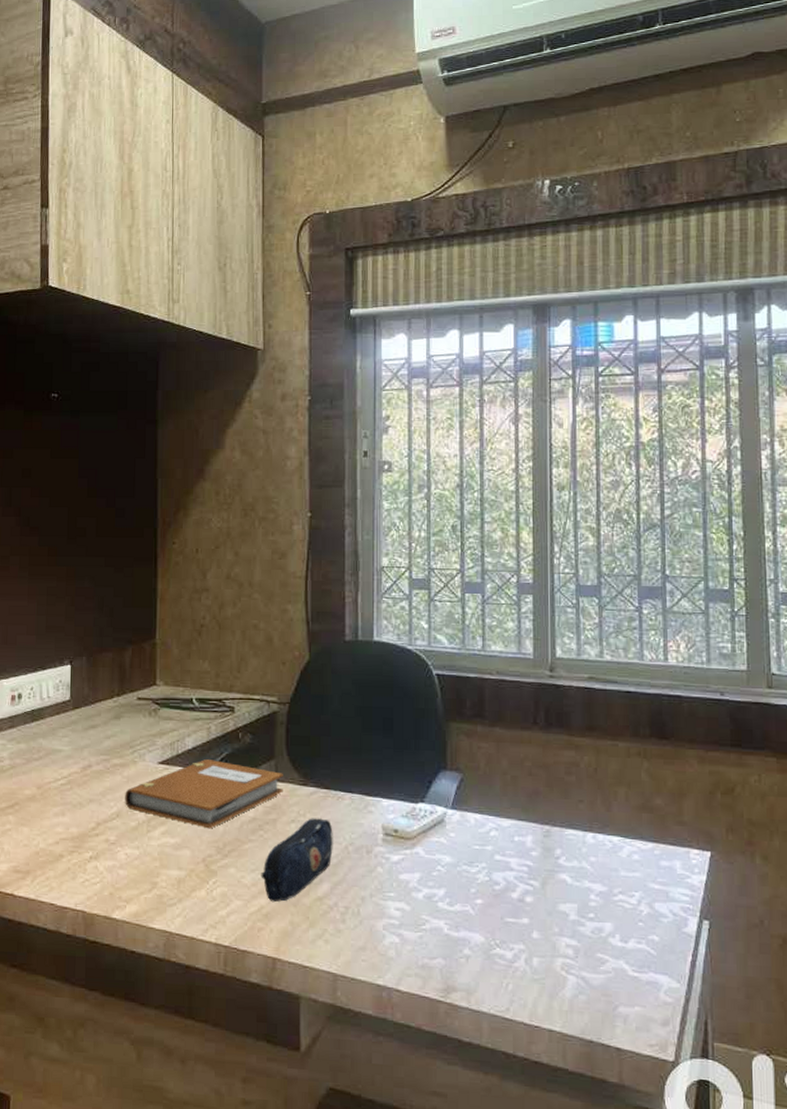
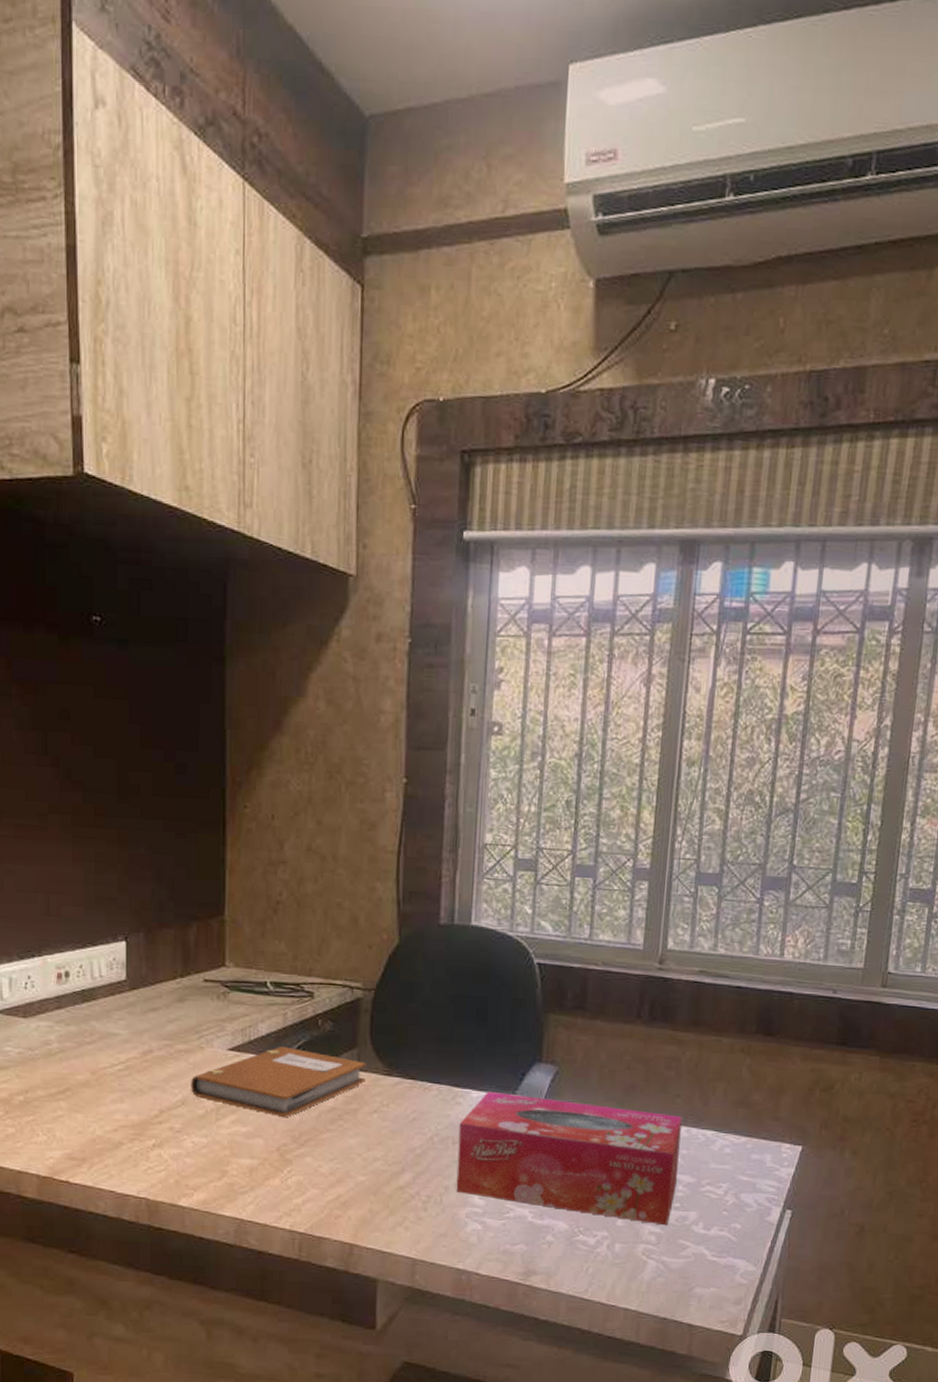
pencil case: present [261,818,333,903] -> none [339,1108,418,1191]
tissue box: none [372,799,588,938] -> present [456,1091,682,1226]

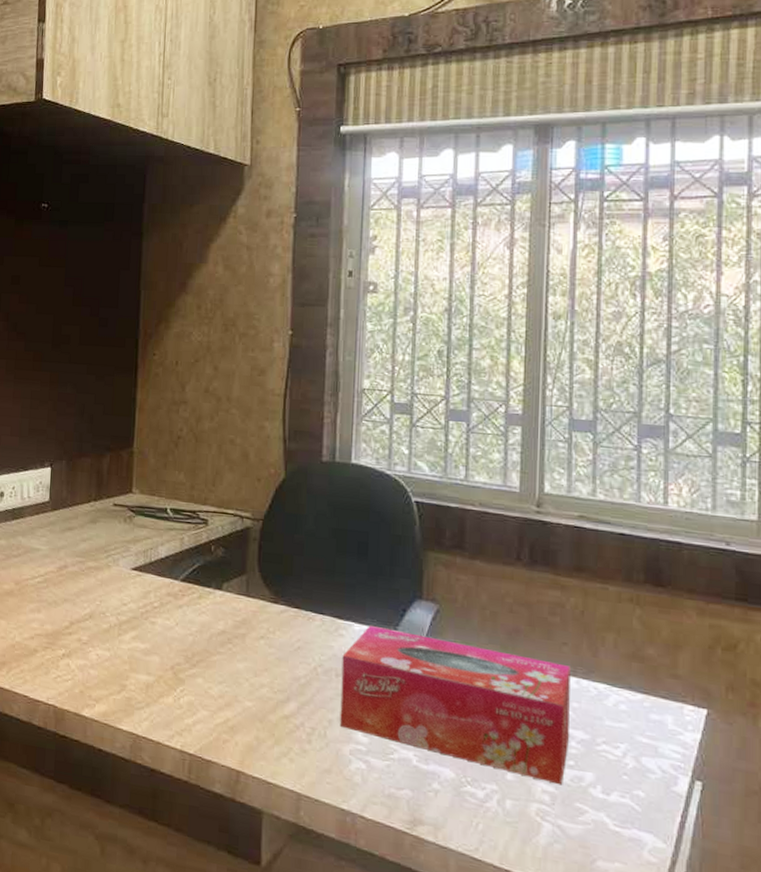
notebook: present [191,1047,366,1118] -> none [98,569,254,638]

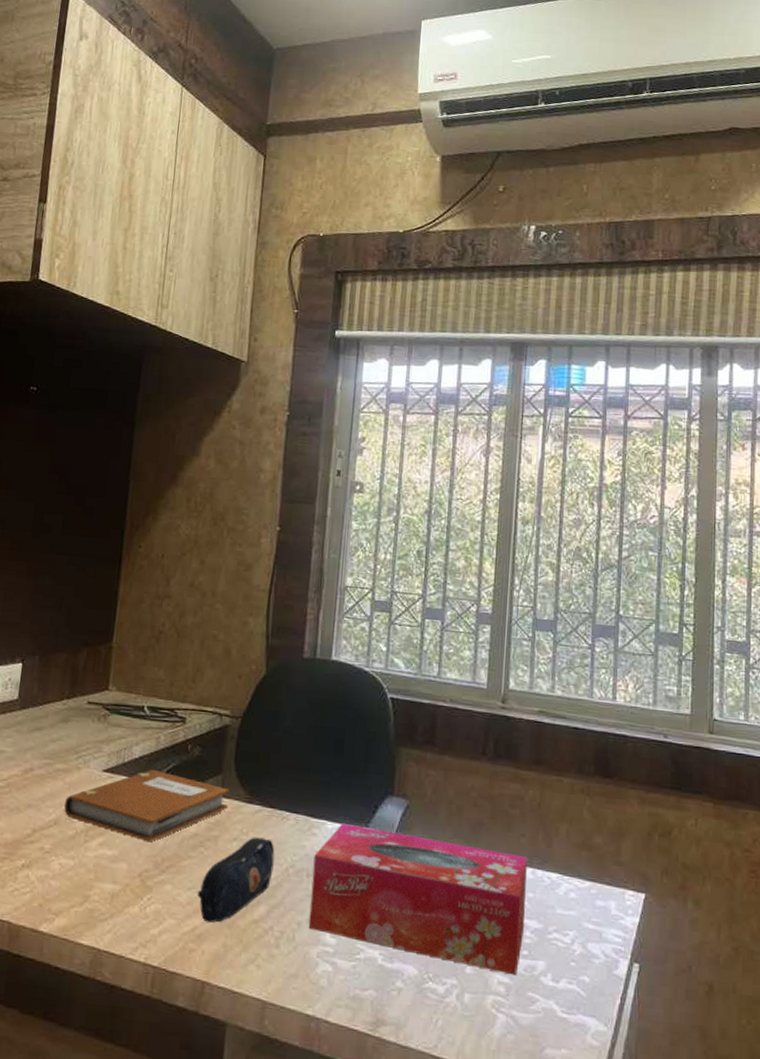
notebook: none [98,569,254,638] -> present [64,770,230,843]
pencil case: none [228,636,302,716] -> present [197,837,275,923]

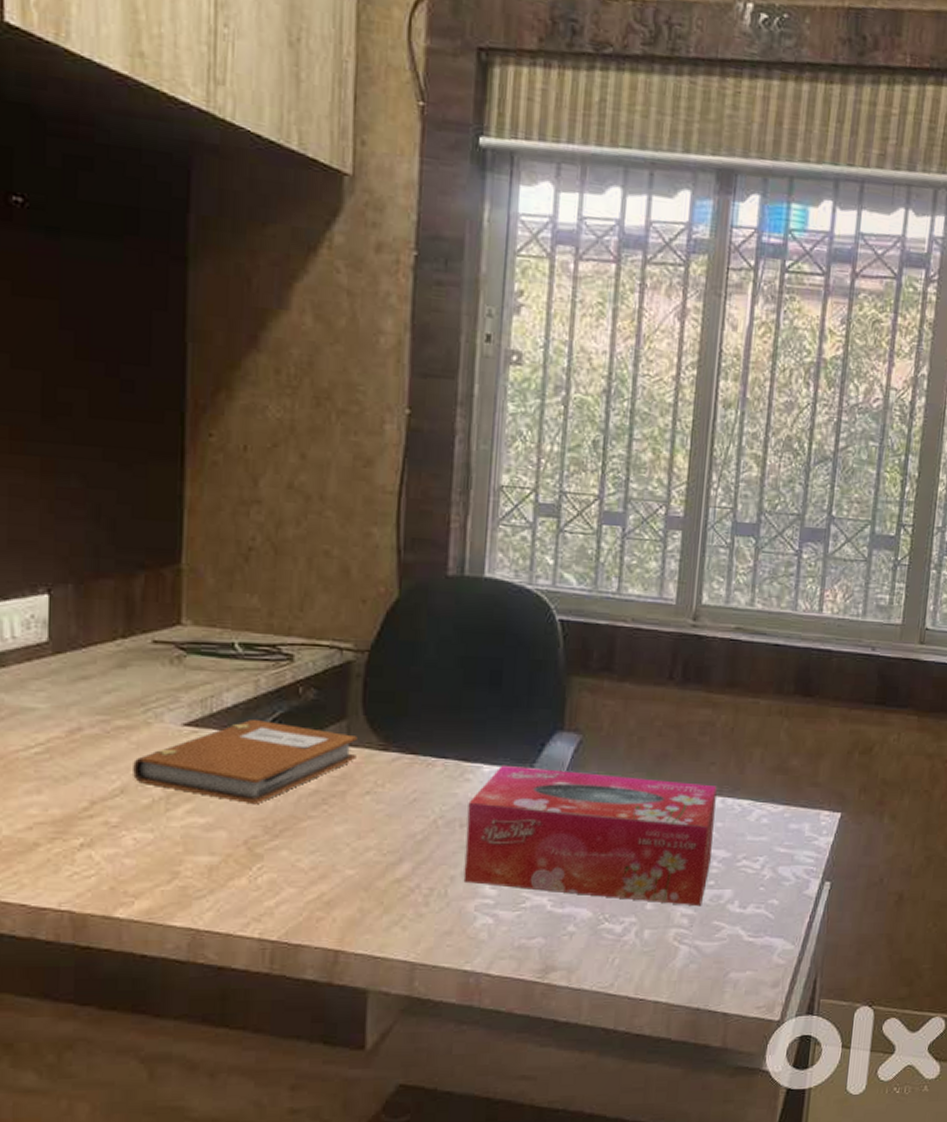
pencil case: present [197,837,275,923] -> none [322,788,419,888]

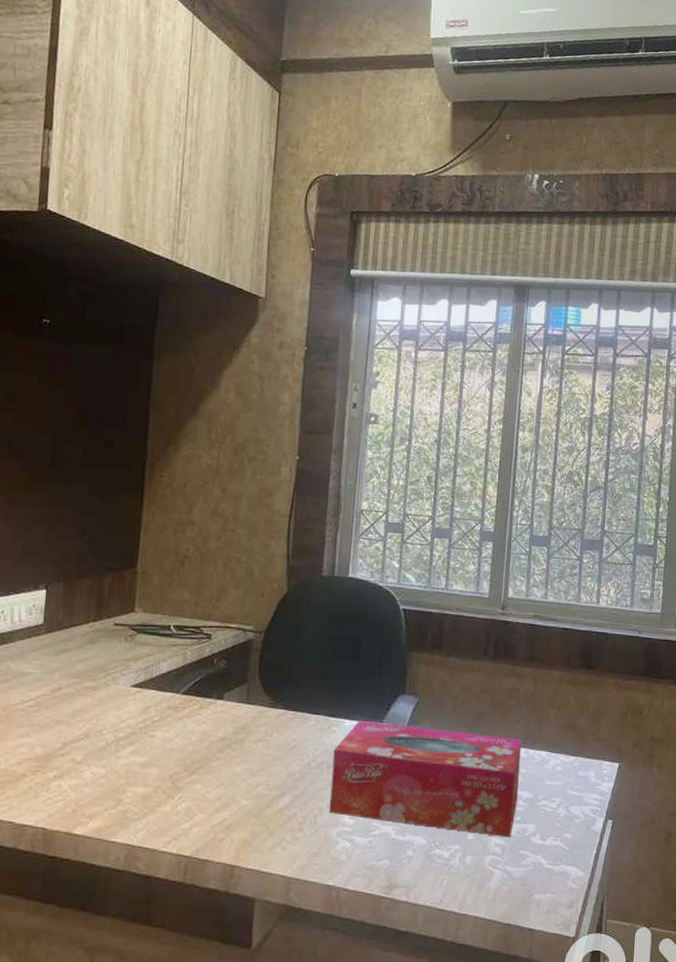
notebook: present [133,720,358,805] -> none [94,683,254,748]

